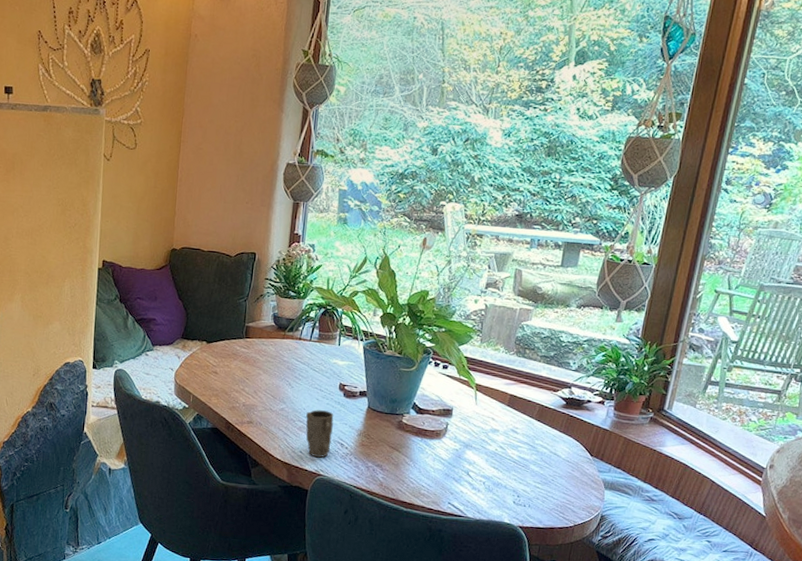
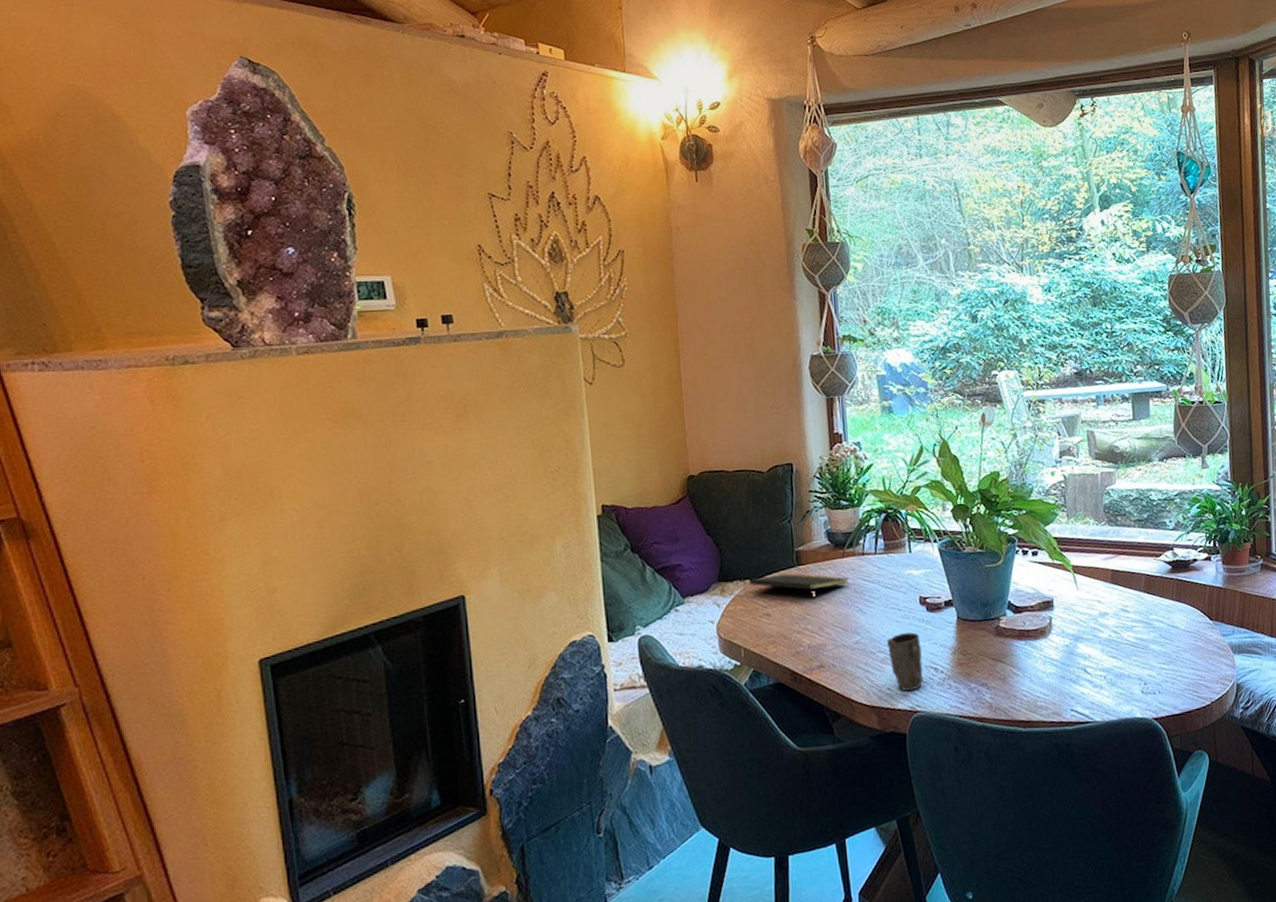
notepad: none [205,341,284,369] -> present [749,573,848,601]

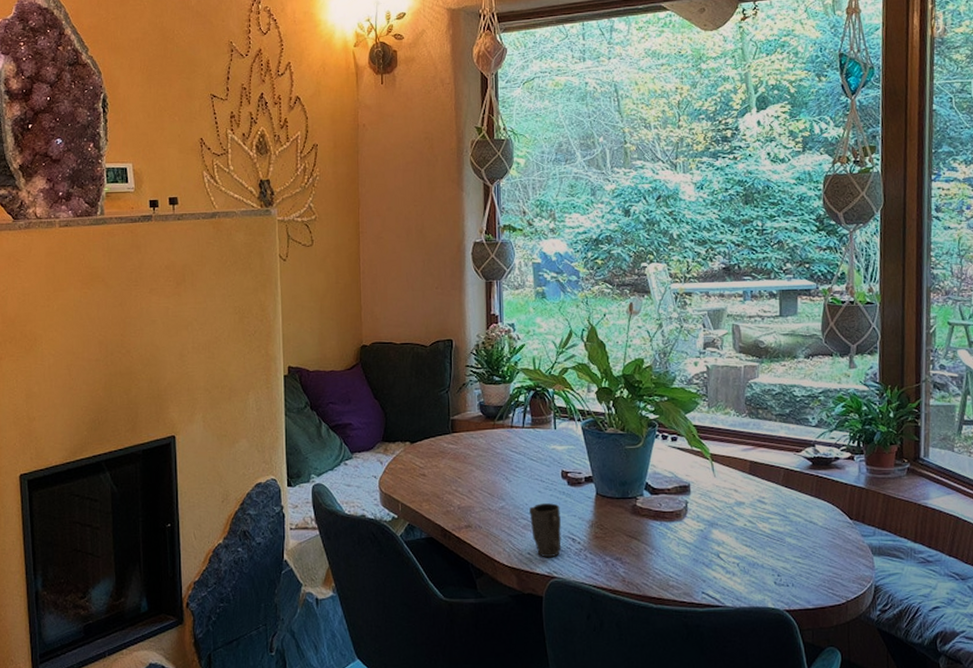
notepad: present [749,573,848,601] -> none [409,439,497,466]

